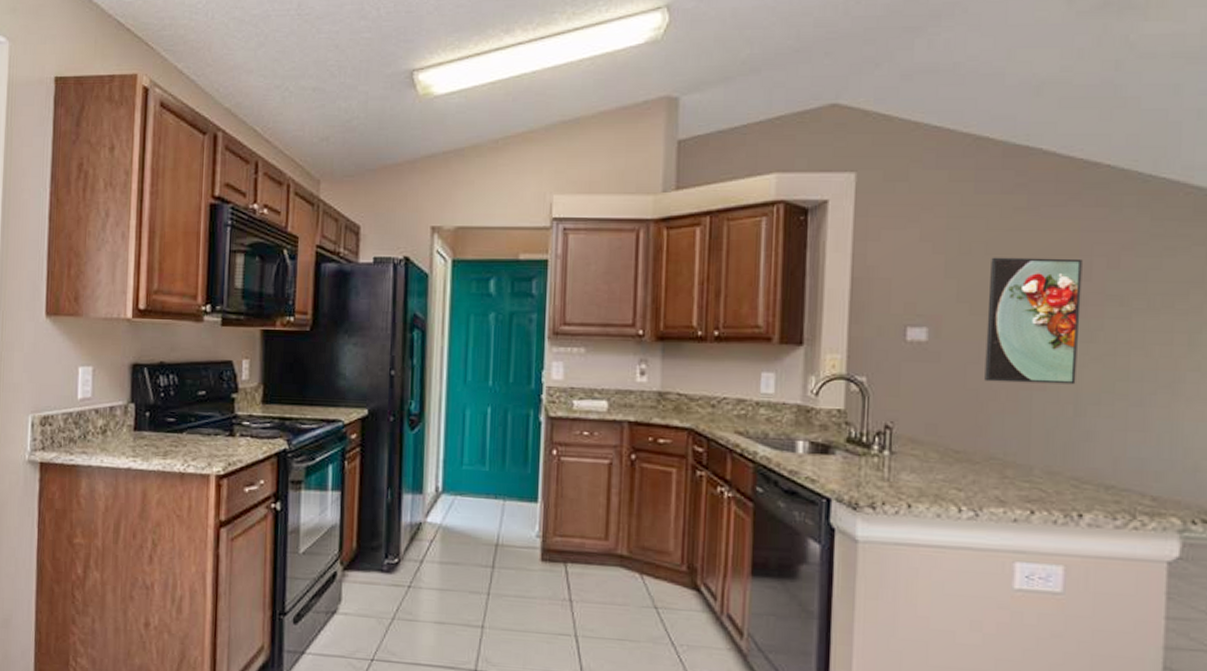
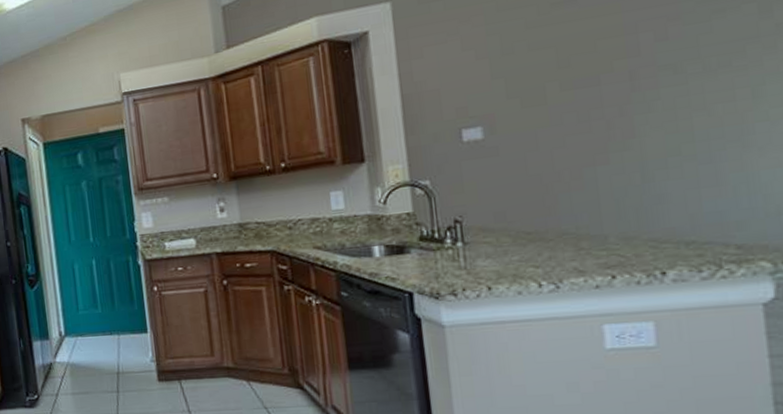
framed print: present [984,257,1083,385] -> none [535,37,639,166]

